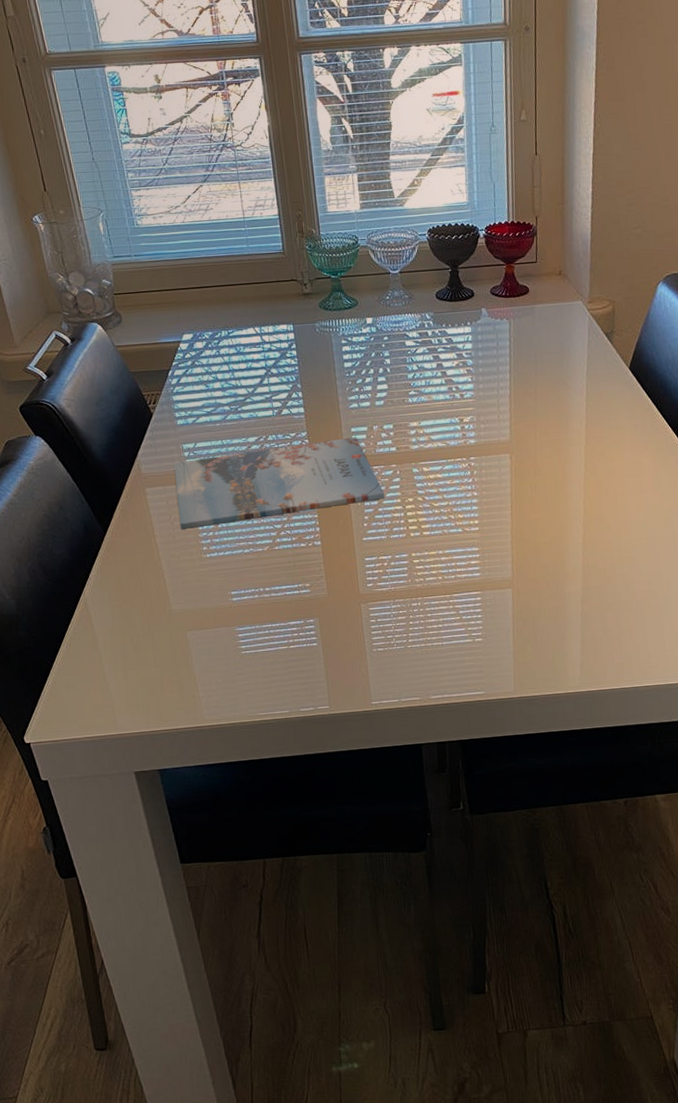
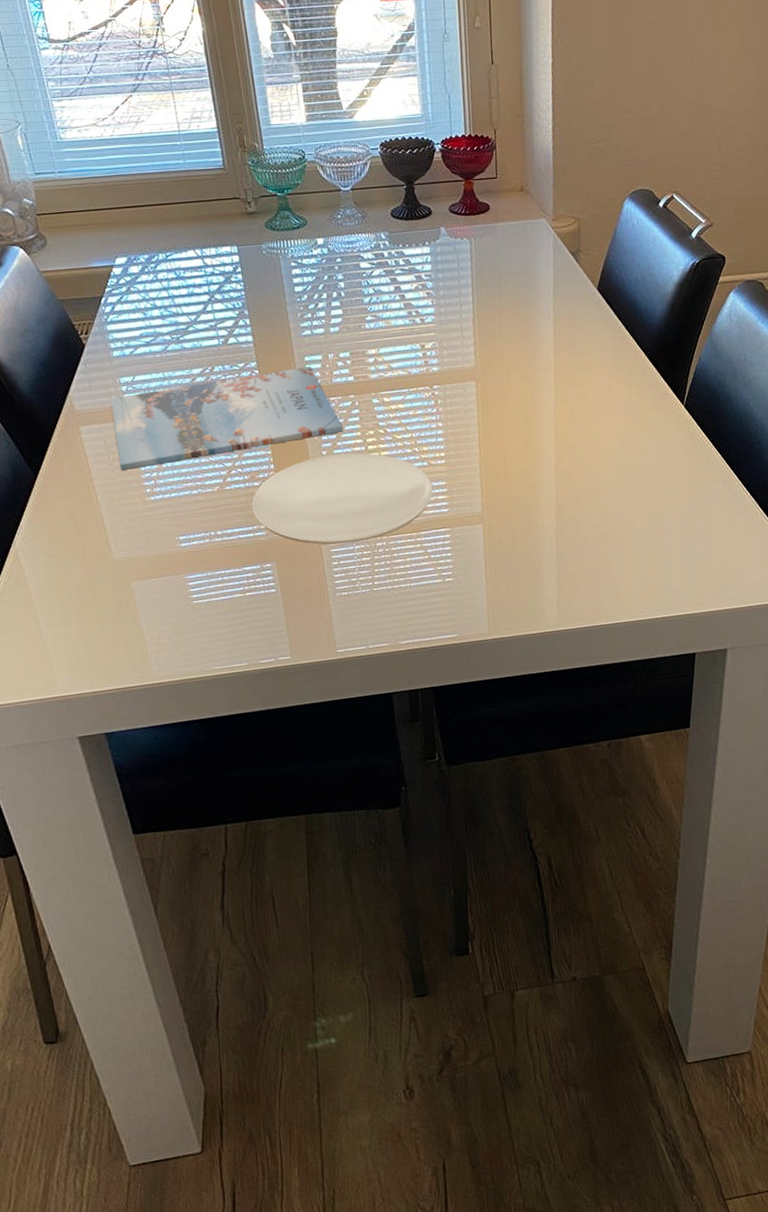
plate: none [298,518,467,604] -> present [251,453,433,545]

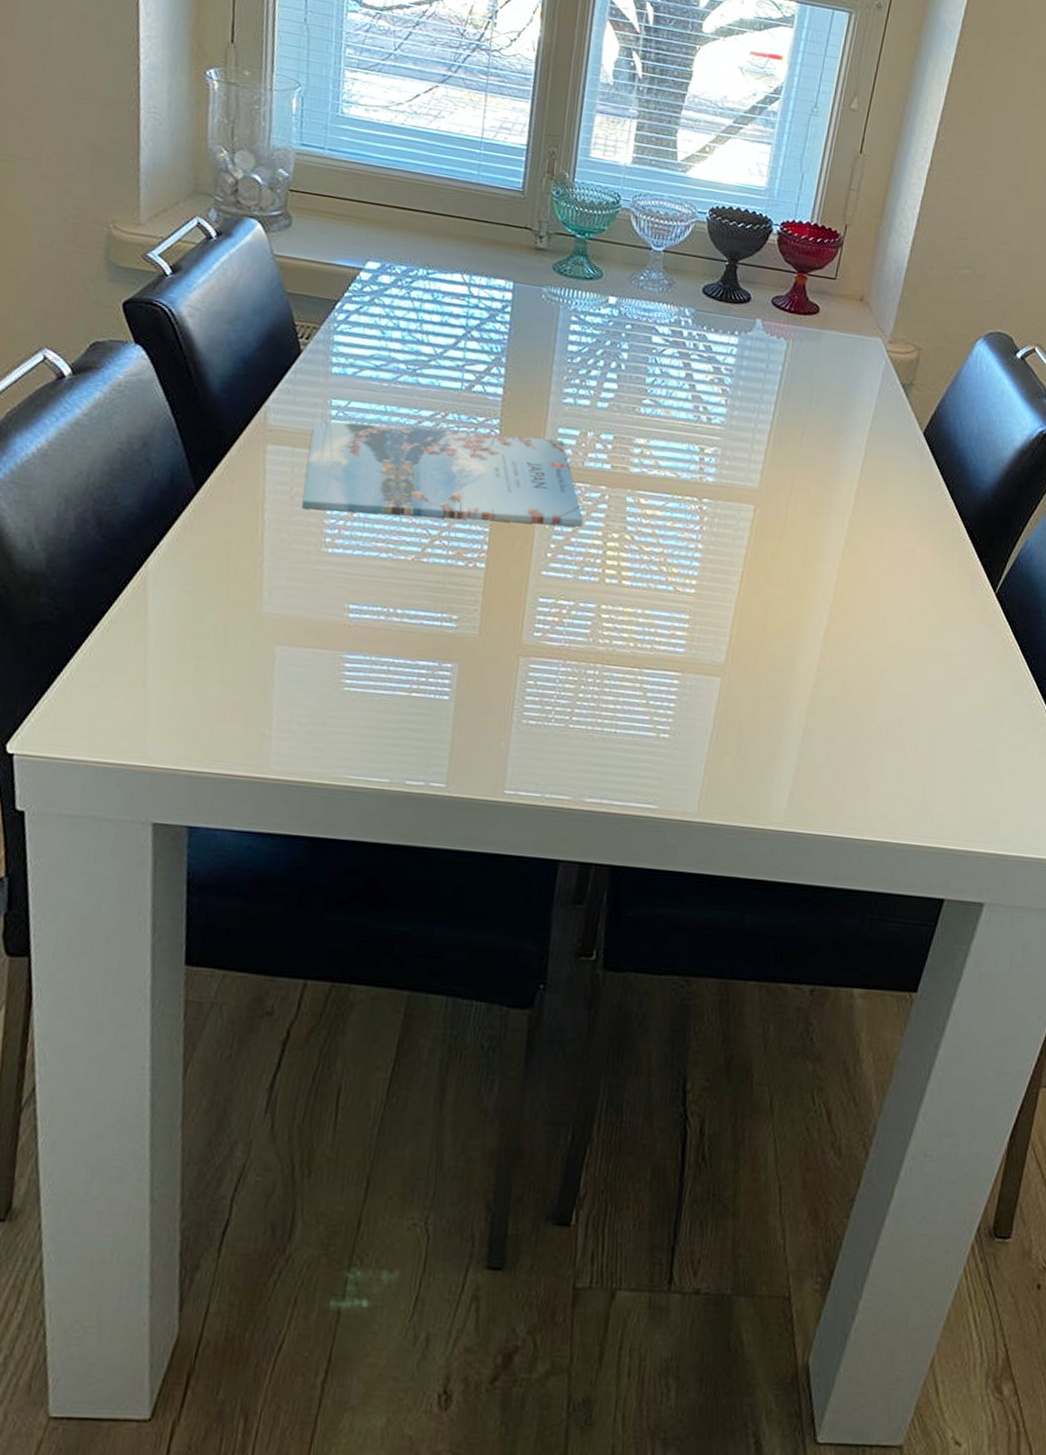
plate: present [251,453,433,545] -> none [447,549,673,664]

